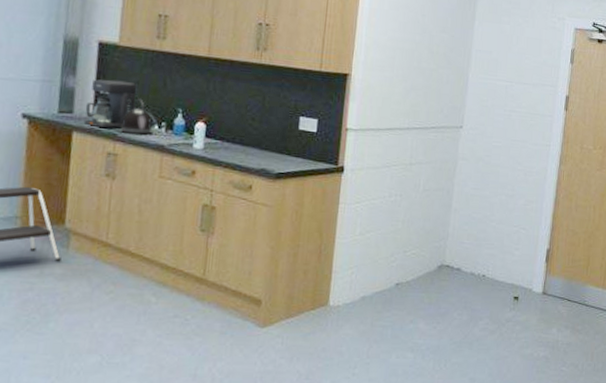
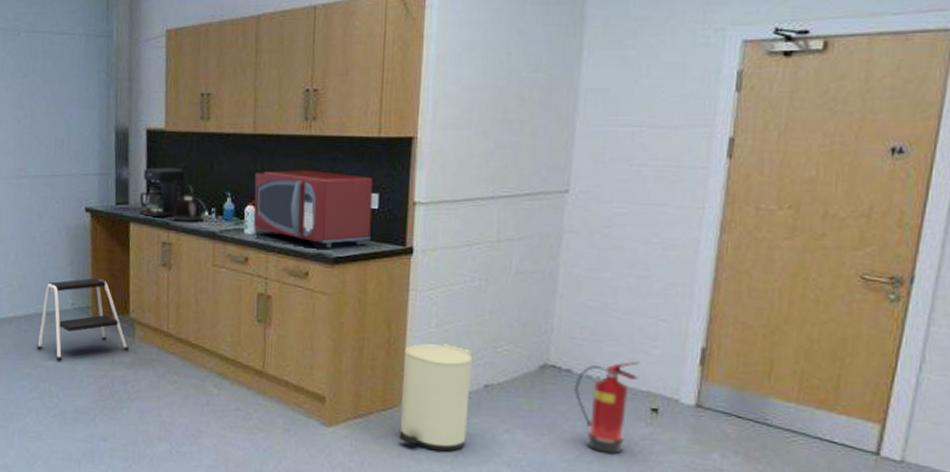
microwave: none [203,92,313,164] -> present [254,170,373,248]
pedal bin: none [325,249,387,343] -> present [399,344,472,452]
fire extinguisher: none [462,260,507,335] -> present [574,361,640,455]

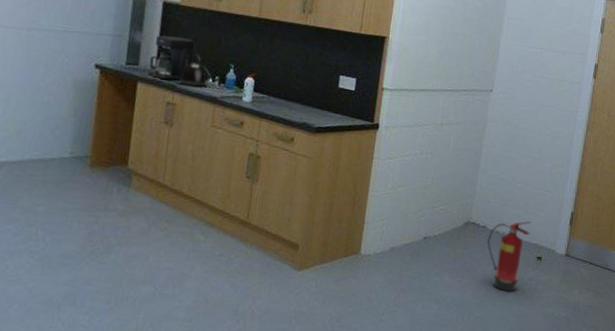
step stool: present [37,278,129,361] -> none [28,129,124,206]
microwave: present [254,170,373,248] -> none [251,50,353,119]
pedal bin: present [399,344,472,452] -> none [356,202,417,292]

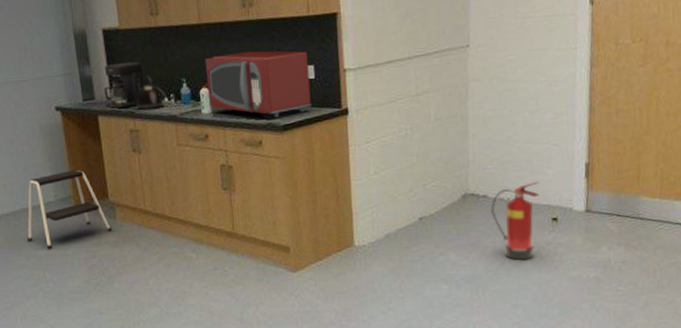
step stool: none [28,129,124,206] -> present [27,169,112,249]
microwave: none [251,50,353,119] -> present [205,51,312,118]

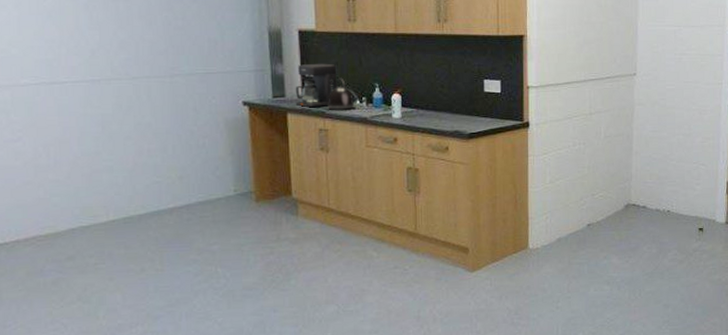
step stool: present [27,169,112,249] -> none [201,165,293,244]
microwave: present [205,51,312,118] -> none [398,63,497,126]
fire extinguisher: present [491,180,540,261] -> none [649,195,690,265]

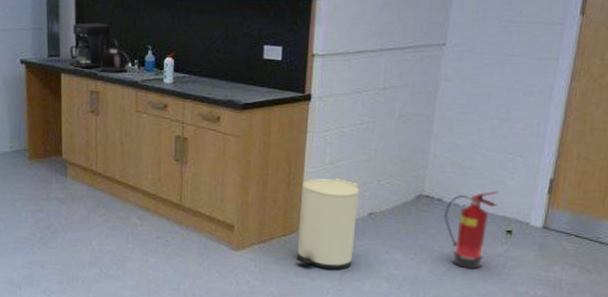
pedal bin: none [528,196,578,280] -> present [296,178,359,270]
fire extinguisher: none [649,195,690,265] -> present [444,190,499,270]

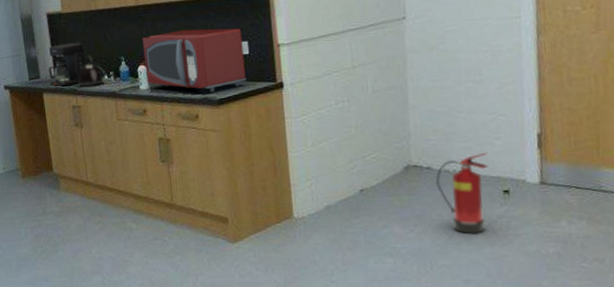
microwave: none [172,26,277,95] -> present [142,28,247,92]
pedal bin: present [296,178,359,270] -> none [289,159,352,251]

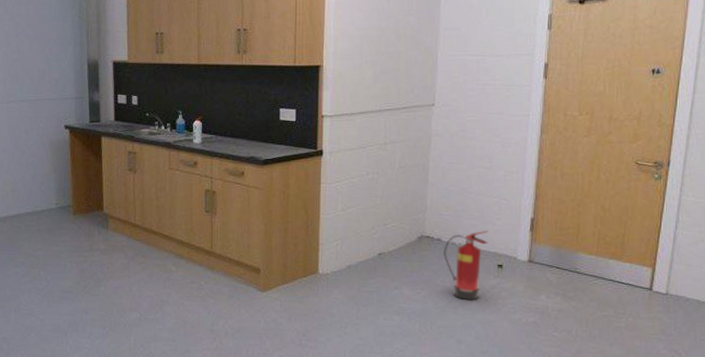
coffee maker: present [48,42,86,87] -> none [108,92,145,132]
kettle: present [78,54,104,87] -> none [136,105,160,136]
microwave: present [142,28,247,92] -> none [200,93,292,152]

